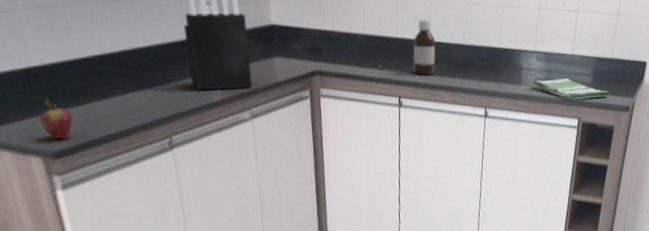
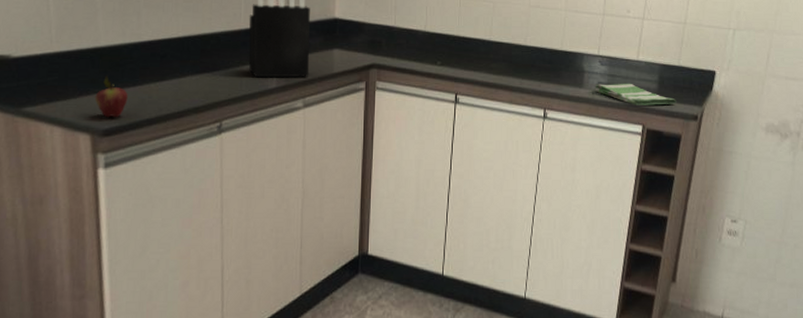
bottle: present [413,18,436,75] -> none [472,19,496,73]

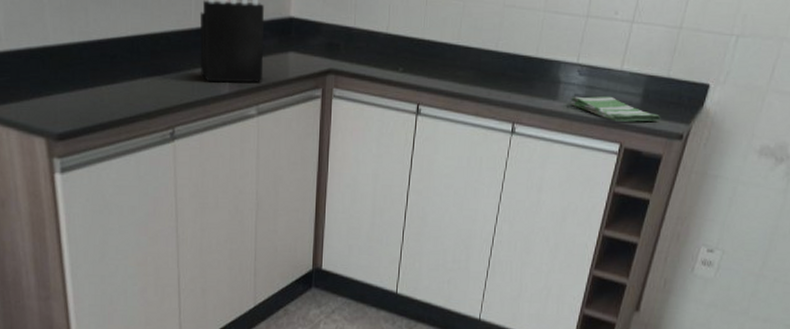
fruit: present [95,75,128,118] -> none [47,76,80,122]

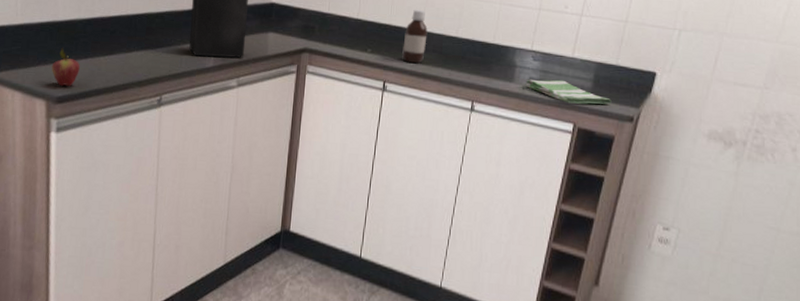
fruit: none [47,76,80,122] -> present [51,47,80,87]
bottle: none [437,20,465,82] -> present [402,9,428,63]

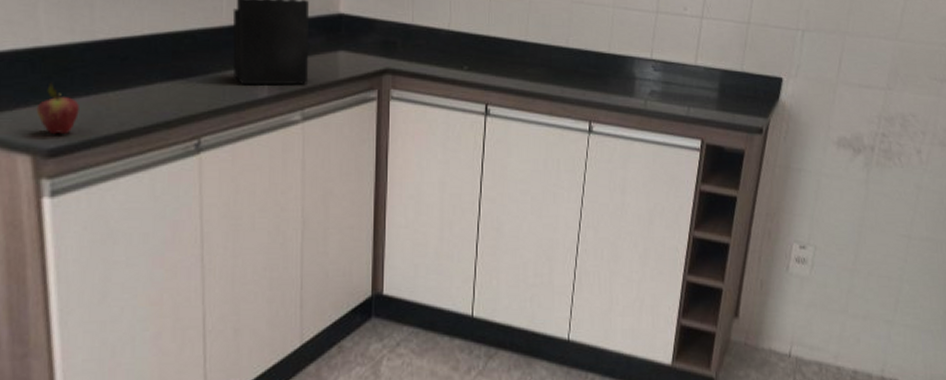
bottle: present [402,9,428,63] -> none [505,16,534,80]
dish towel: present [525,79,612,104] -> none [647,91,739,117]

